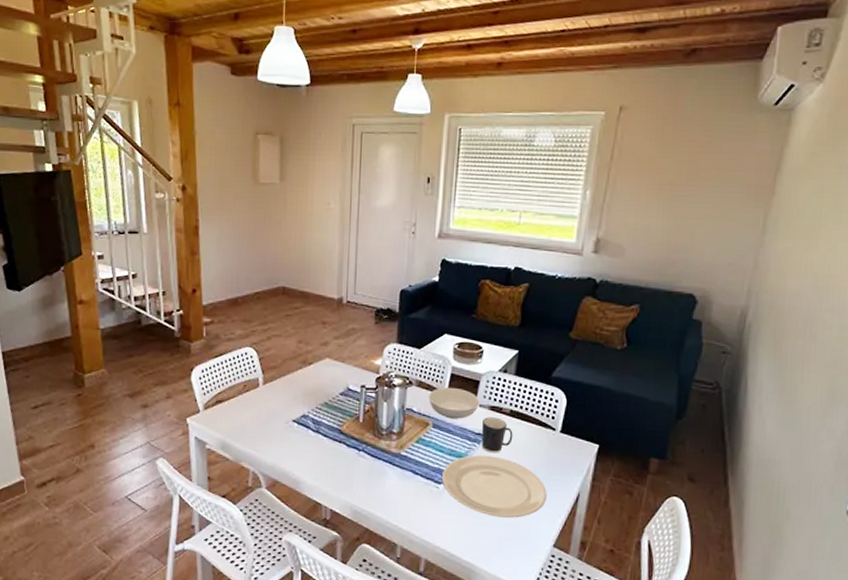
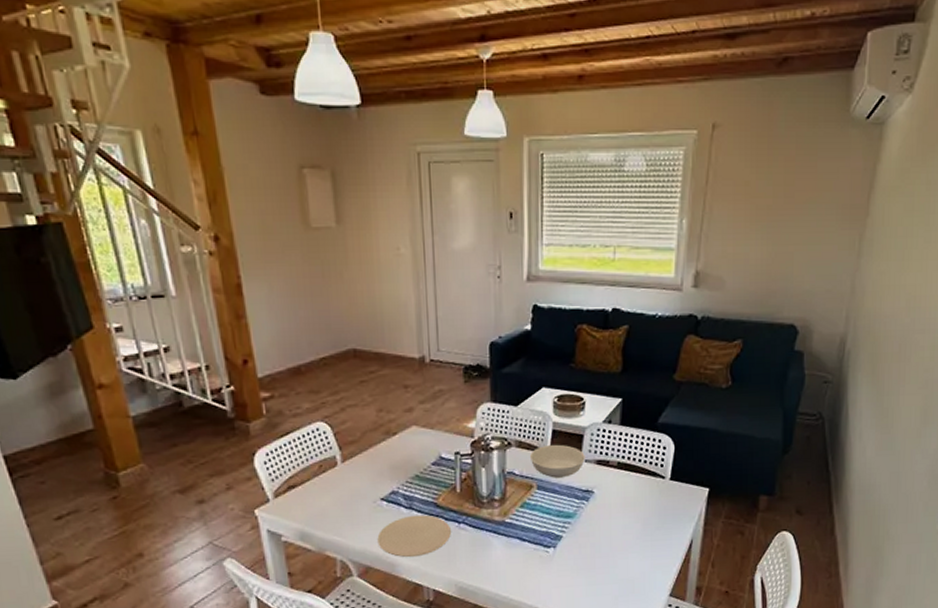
plate: none [286,438,351,477] -> present [377,515,451,558]
plate: present [441,455,547,518] -> none [550,512,660,574]
mug: present [481,417,513,453] -> none [590,471,622,509]

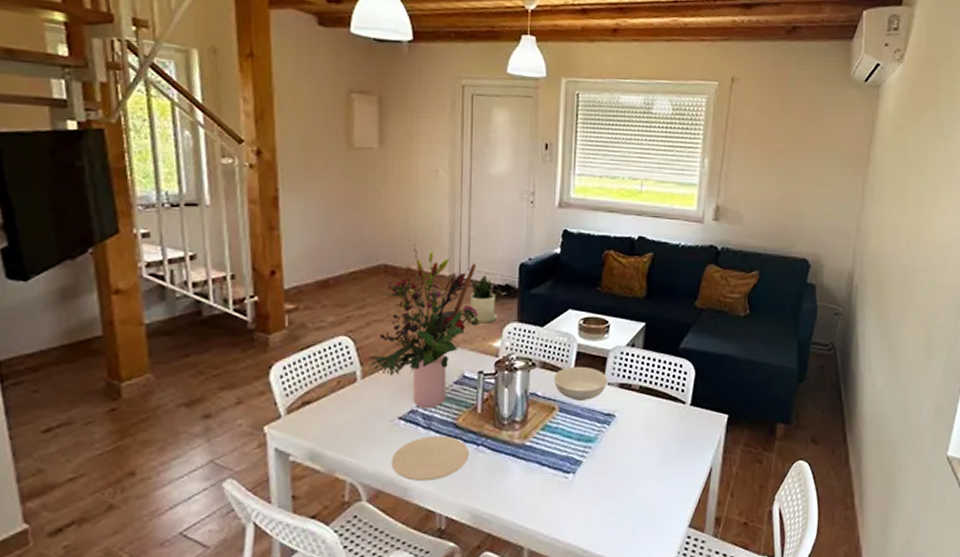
bouquet: none [347,326,454,490] -> present [369,244,480,409]
planter: none [441,356,471,405] -> present [470,275,498,324]

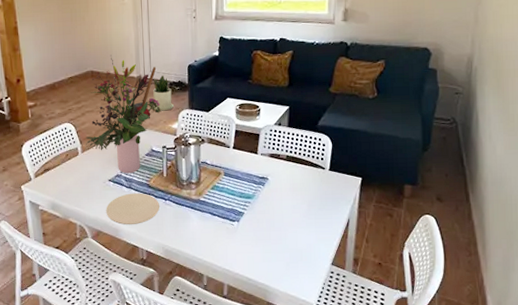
bowl: present [553,366,608,401] -> none [218,141,261,167]

